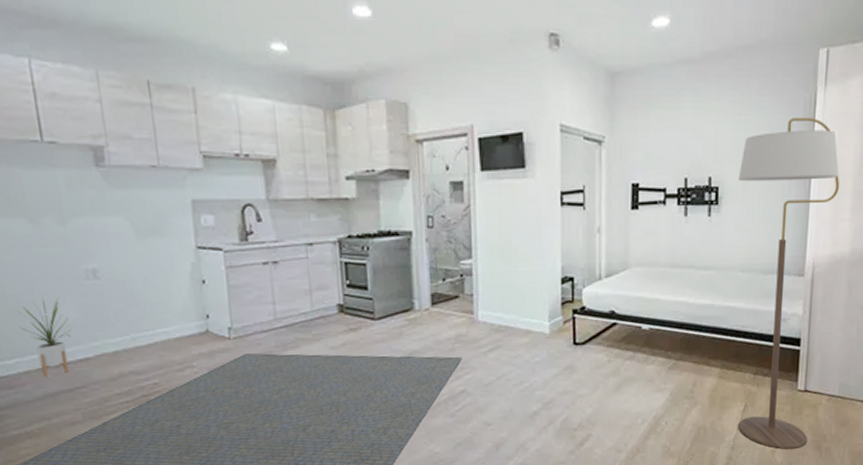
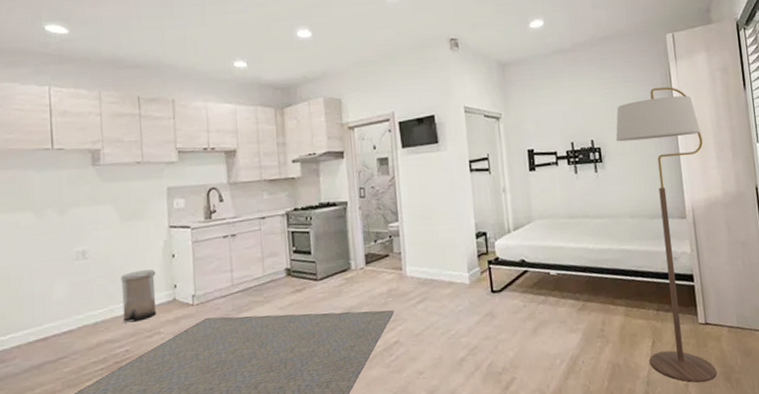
house plant: present [16,297,72,377] -> none [16,277,60,350]
pedal bin: none [142,296,187,354] -> present [121,269,157,323]

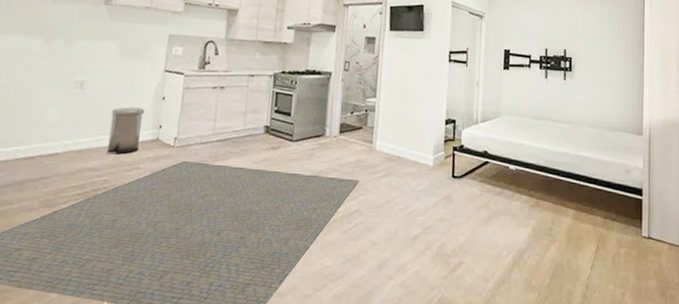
floor lamp: present [615,87,717,383] -> none [587,11,667,293]

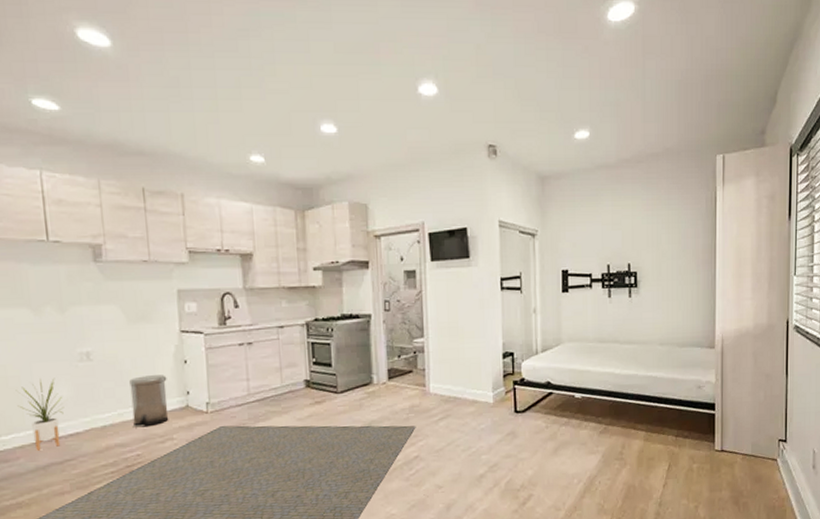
house plant: none [11,100,51,166] -> present [15,378,65,451]

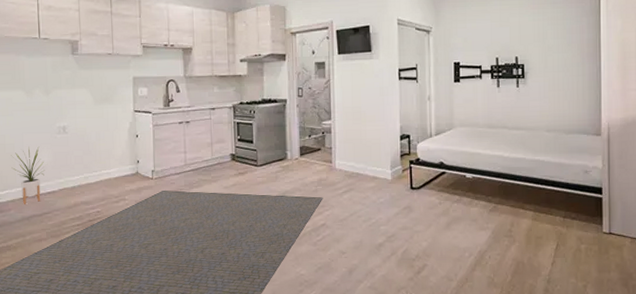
pedal bin: present [129,375,169,428] -> none [94,146,123,189]

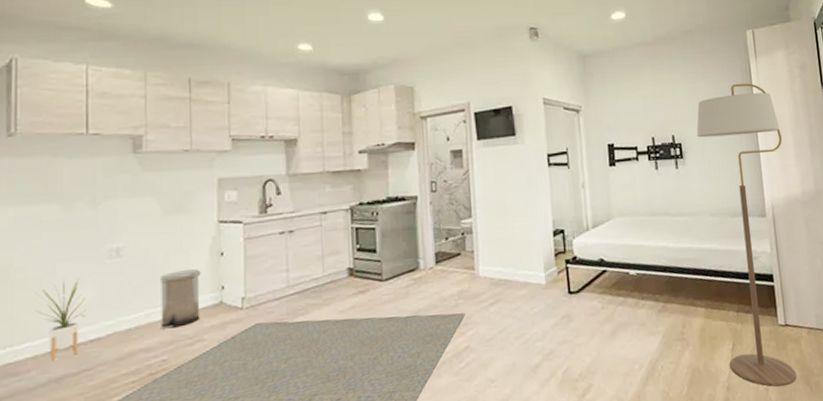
pedal bin: none [94,146,123,189] -> present [160,269,201,330]
floor lamp: none [539,10,626,285] -> present [696,83,797,387]

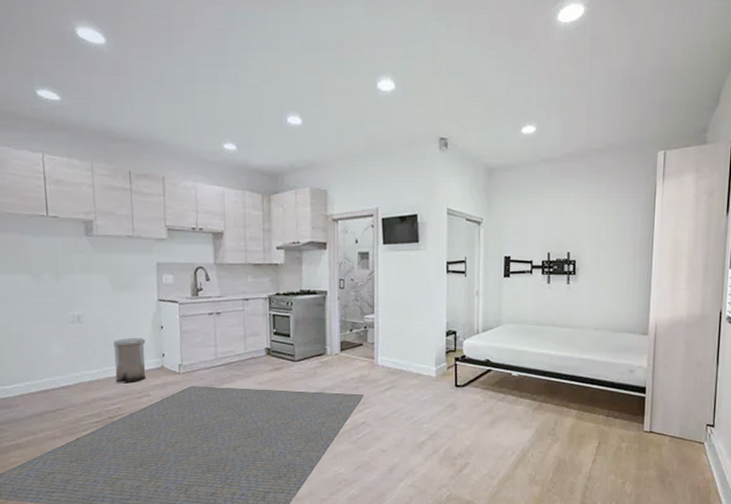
house plant: present [35,277,87,361] -> none [17,337,58,400]
floor lamp: present [696,83,797,387] -> none [592,206,677,482]

